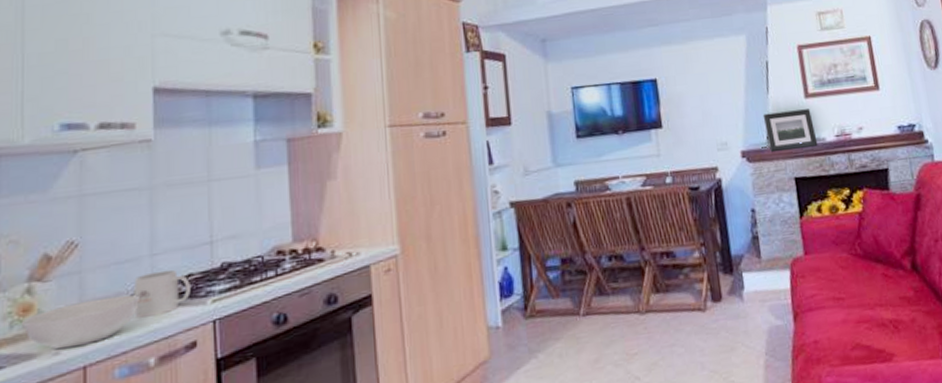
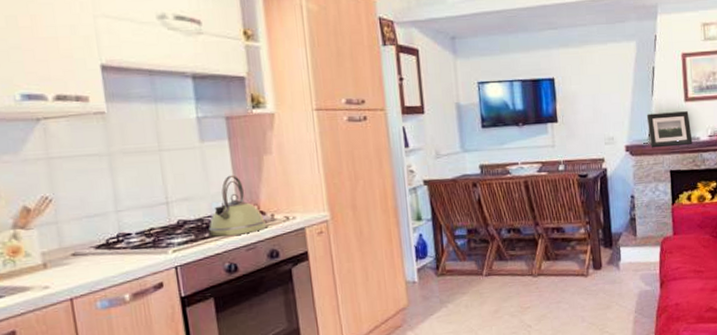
bowl: present [20,294,139,350] -> none [12,243,111,285]
mug: present [134,269,191,318] -> none [104,224,154,262]
kettle: none [256,205,326,283] -> present [207,174,267,238]

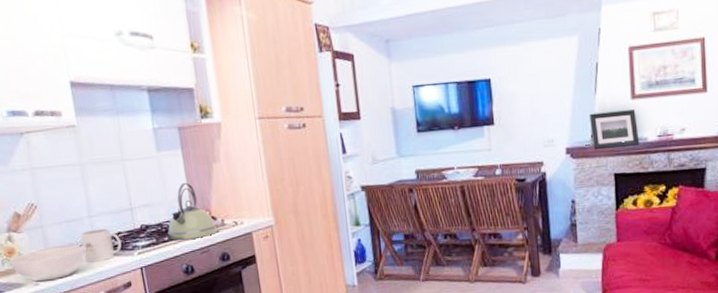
bowl: none [12,243,111,285] -> present [8,245,87,282]
mug: none [104,224,154,262] -> present [80,228,122,263]

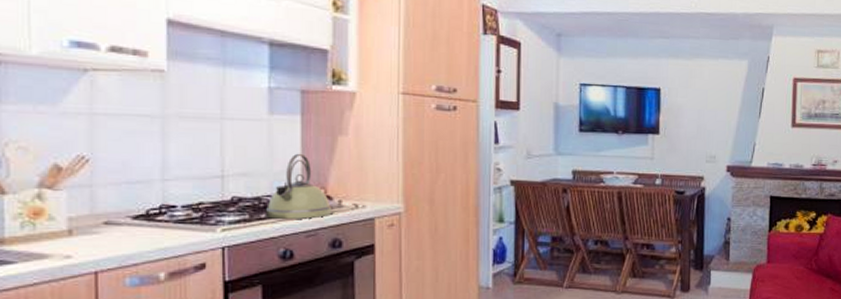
bowl: present [8,245,87,282] -> none [31,213,150,254]
mug: present [80,228,122,263] -> none [145,195,201,236]
picture frame: present [589,109,640,150] -> none [751,135,796,172]

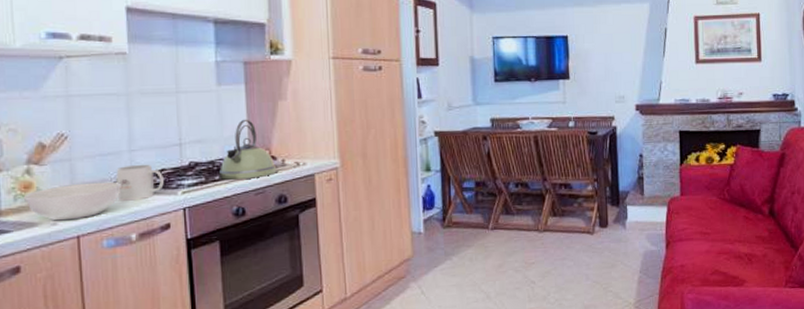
bowl: none [31,213,150,254] -> present [23,181,121,221]
mug: none [145,195,201,236] -> present [116,164,164,201]

